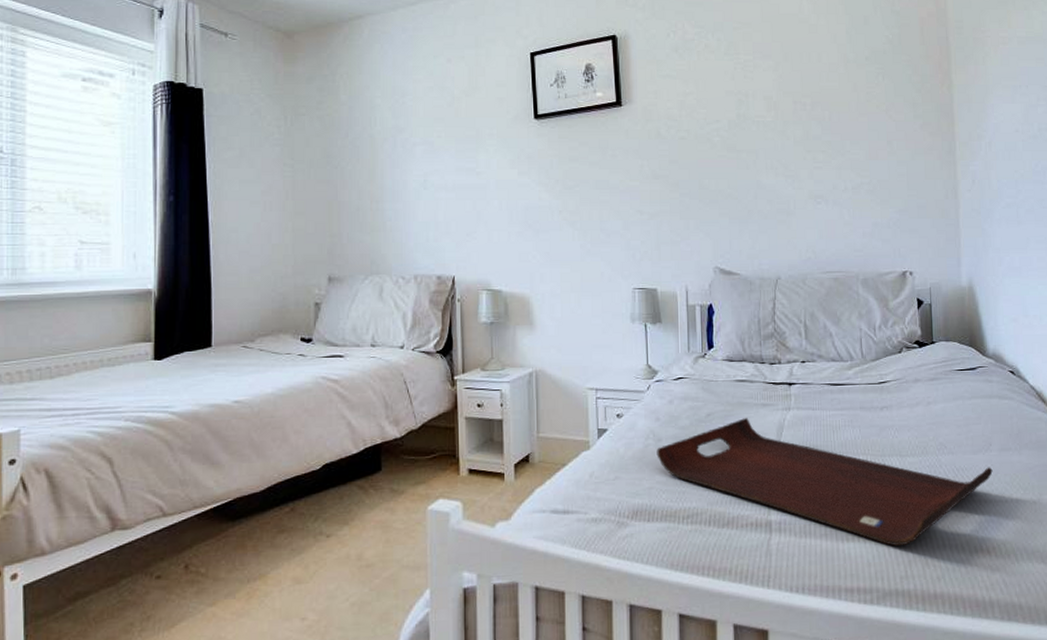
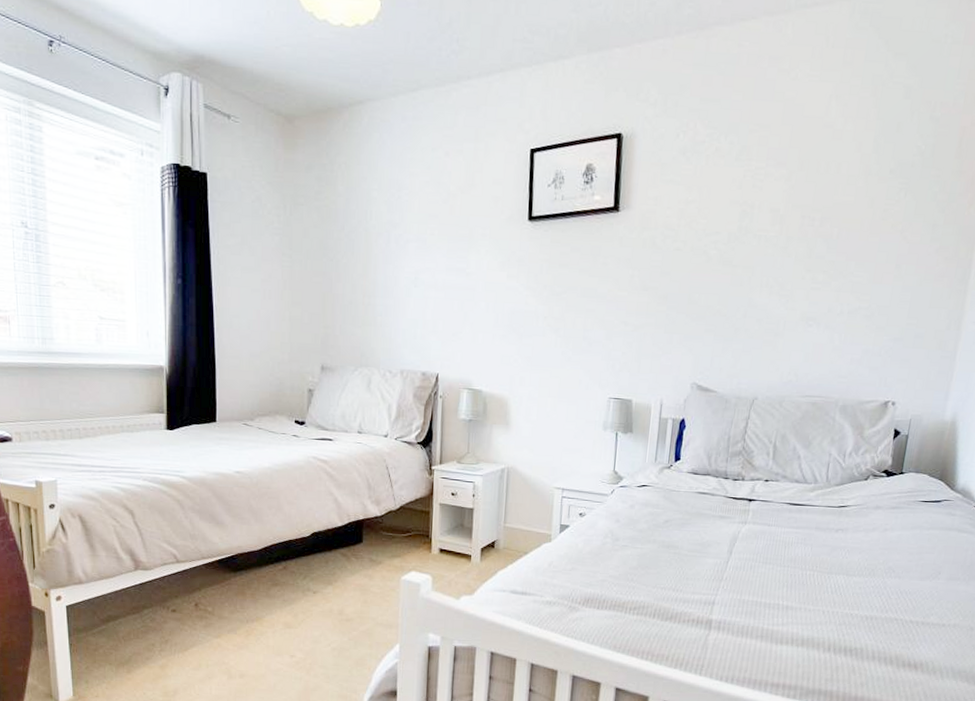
serving tray: present [656,418,993,547] -> none [612,527,937,654]

